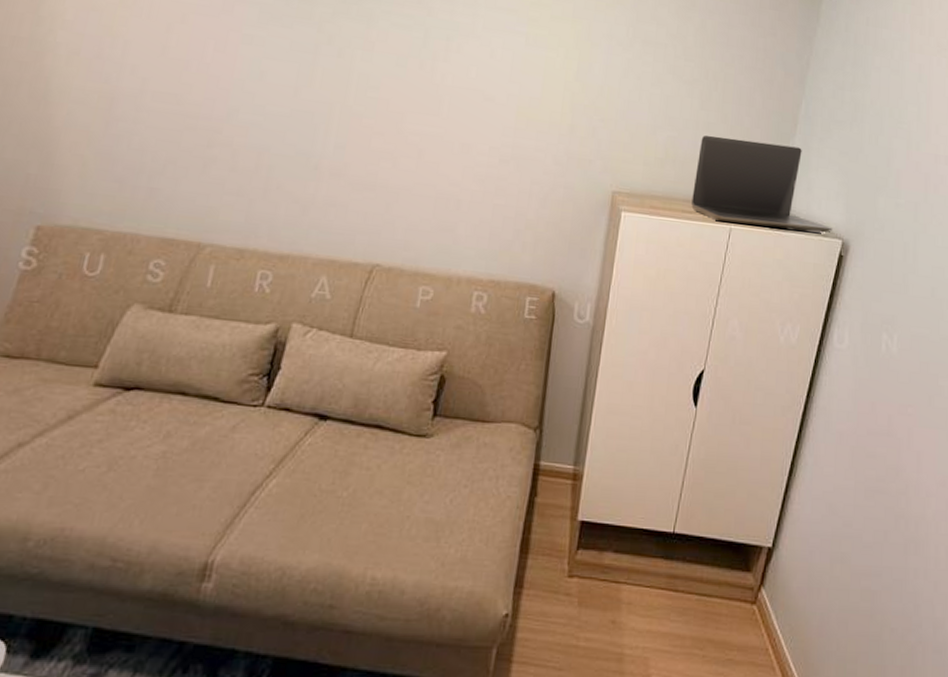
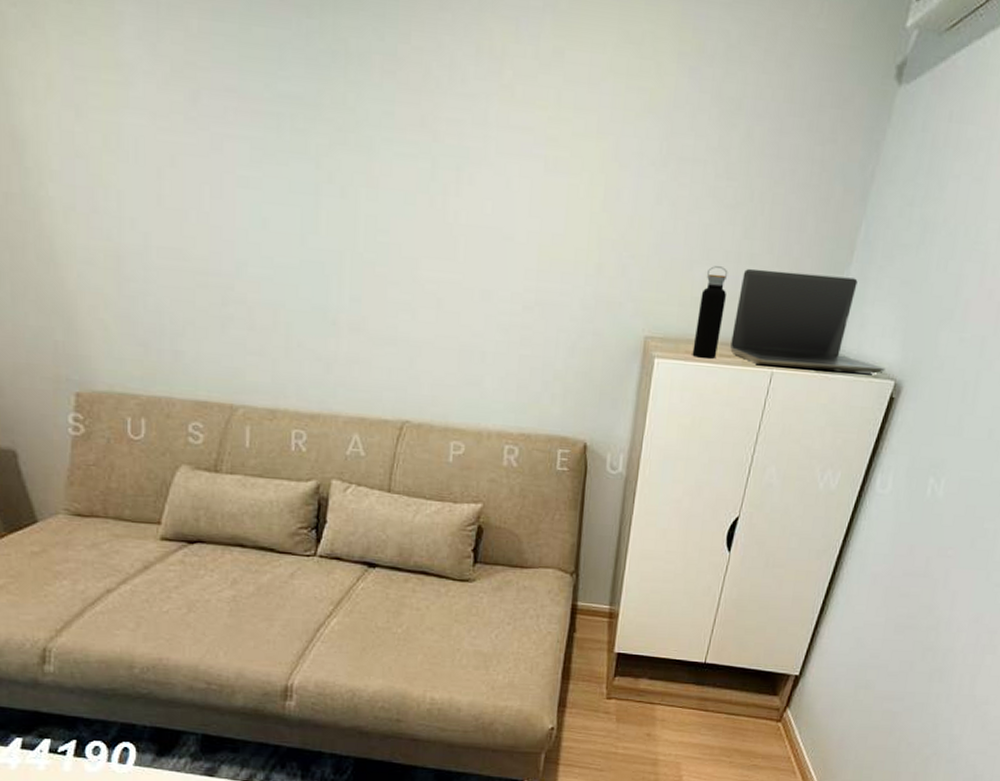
water bottle: none [656,131,688,214] -> present [692,266,728,359]

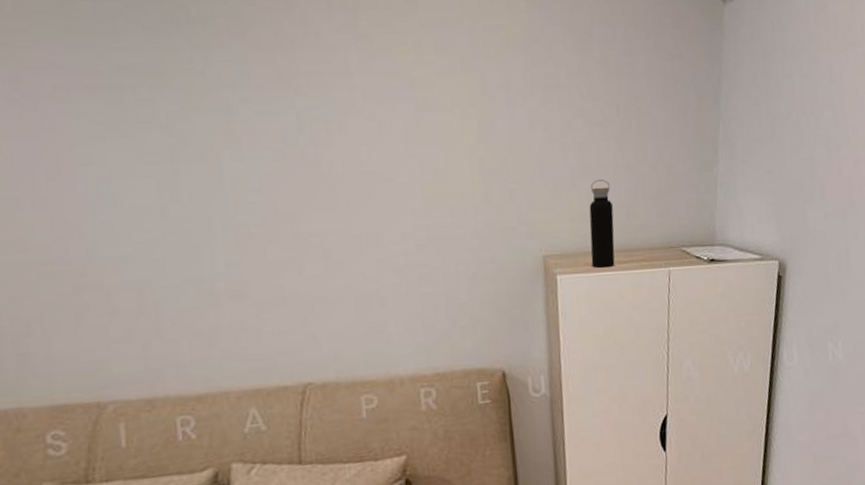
laptop computer: present [730,269,885,374] -> none [624,174,768,266]

